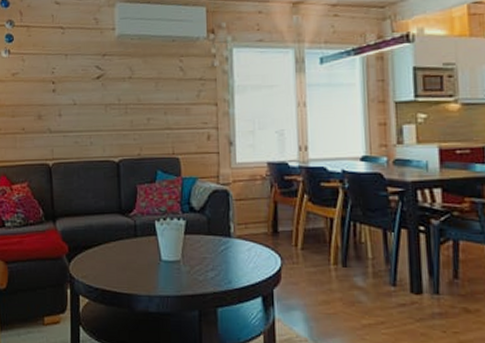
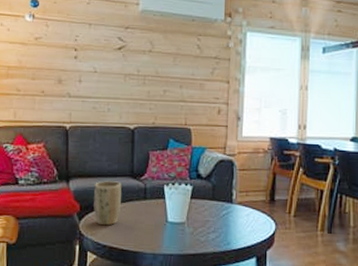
plant pot: none [82,219,111,267] -> present [94,181,122,226]

